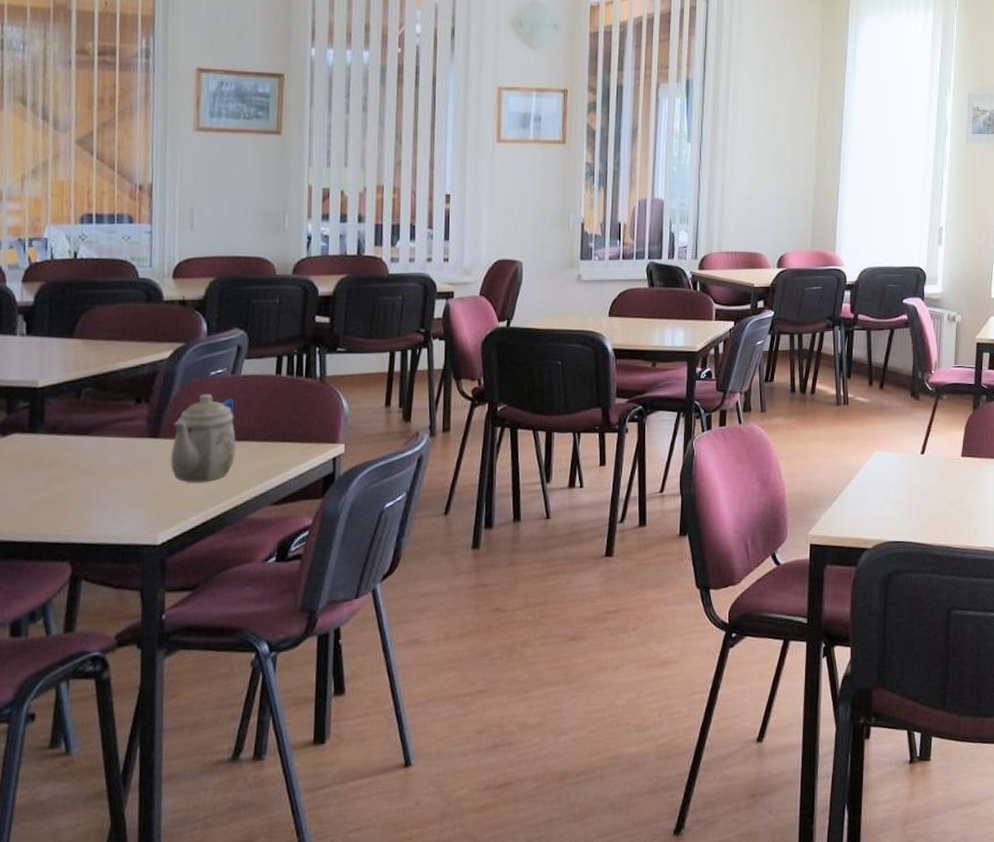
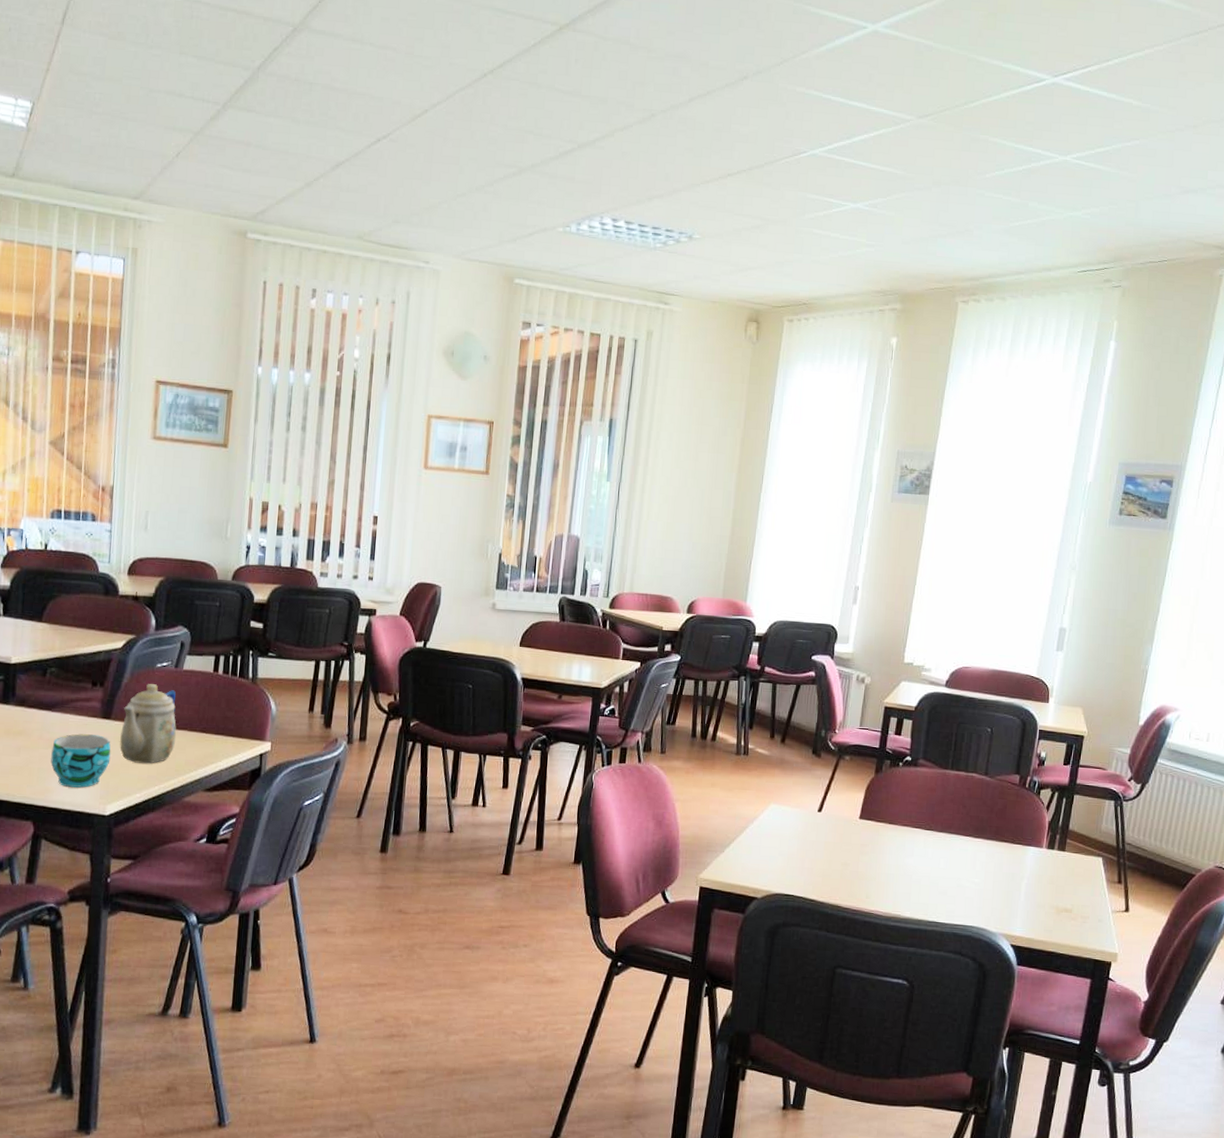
cup: none [89,456,161,518] -> present [51,734,111,788]

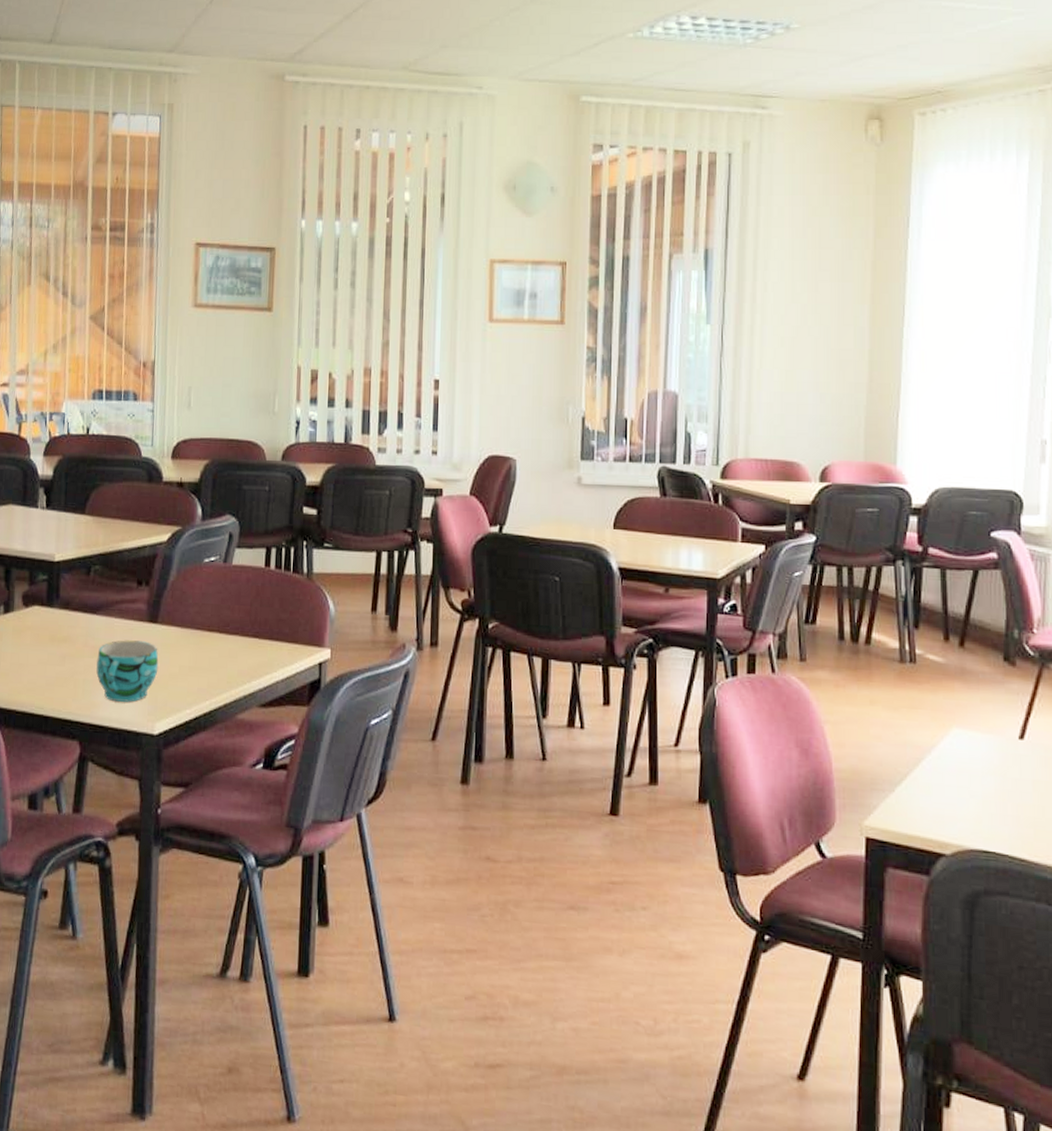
teapot: present [119,684,177,764] -> none [166,582,228,675]

